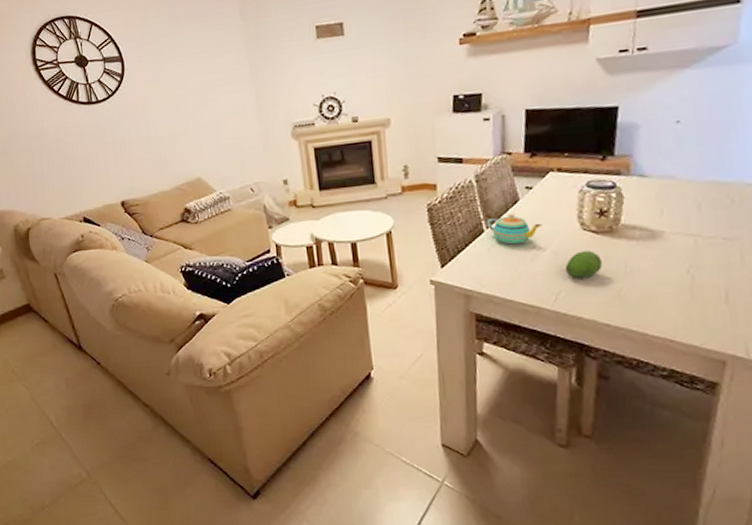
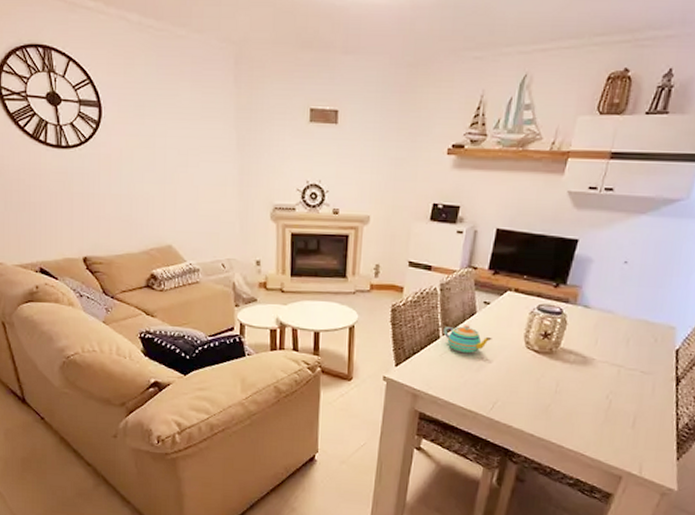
fruit: present [564,250,602,278] -> none [505,367,538,391]

